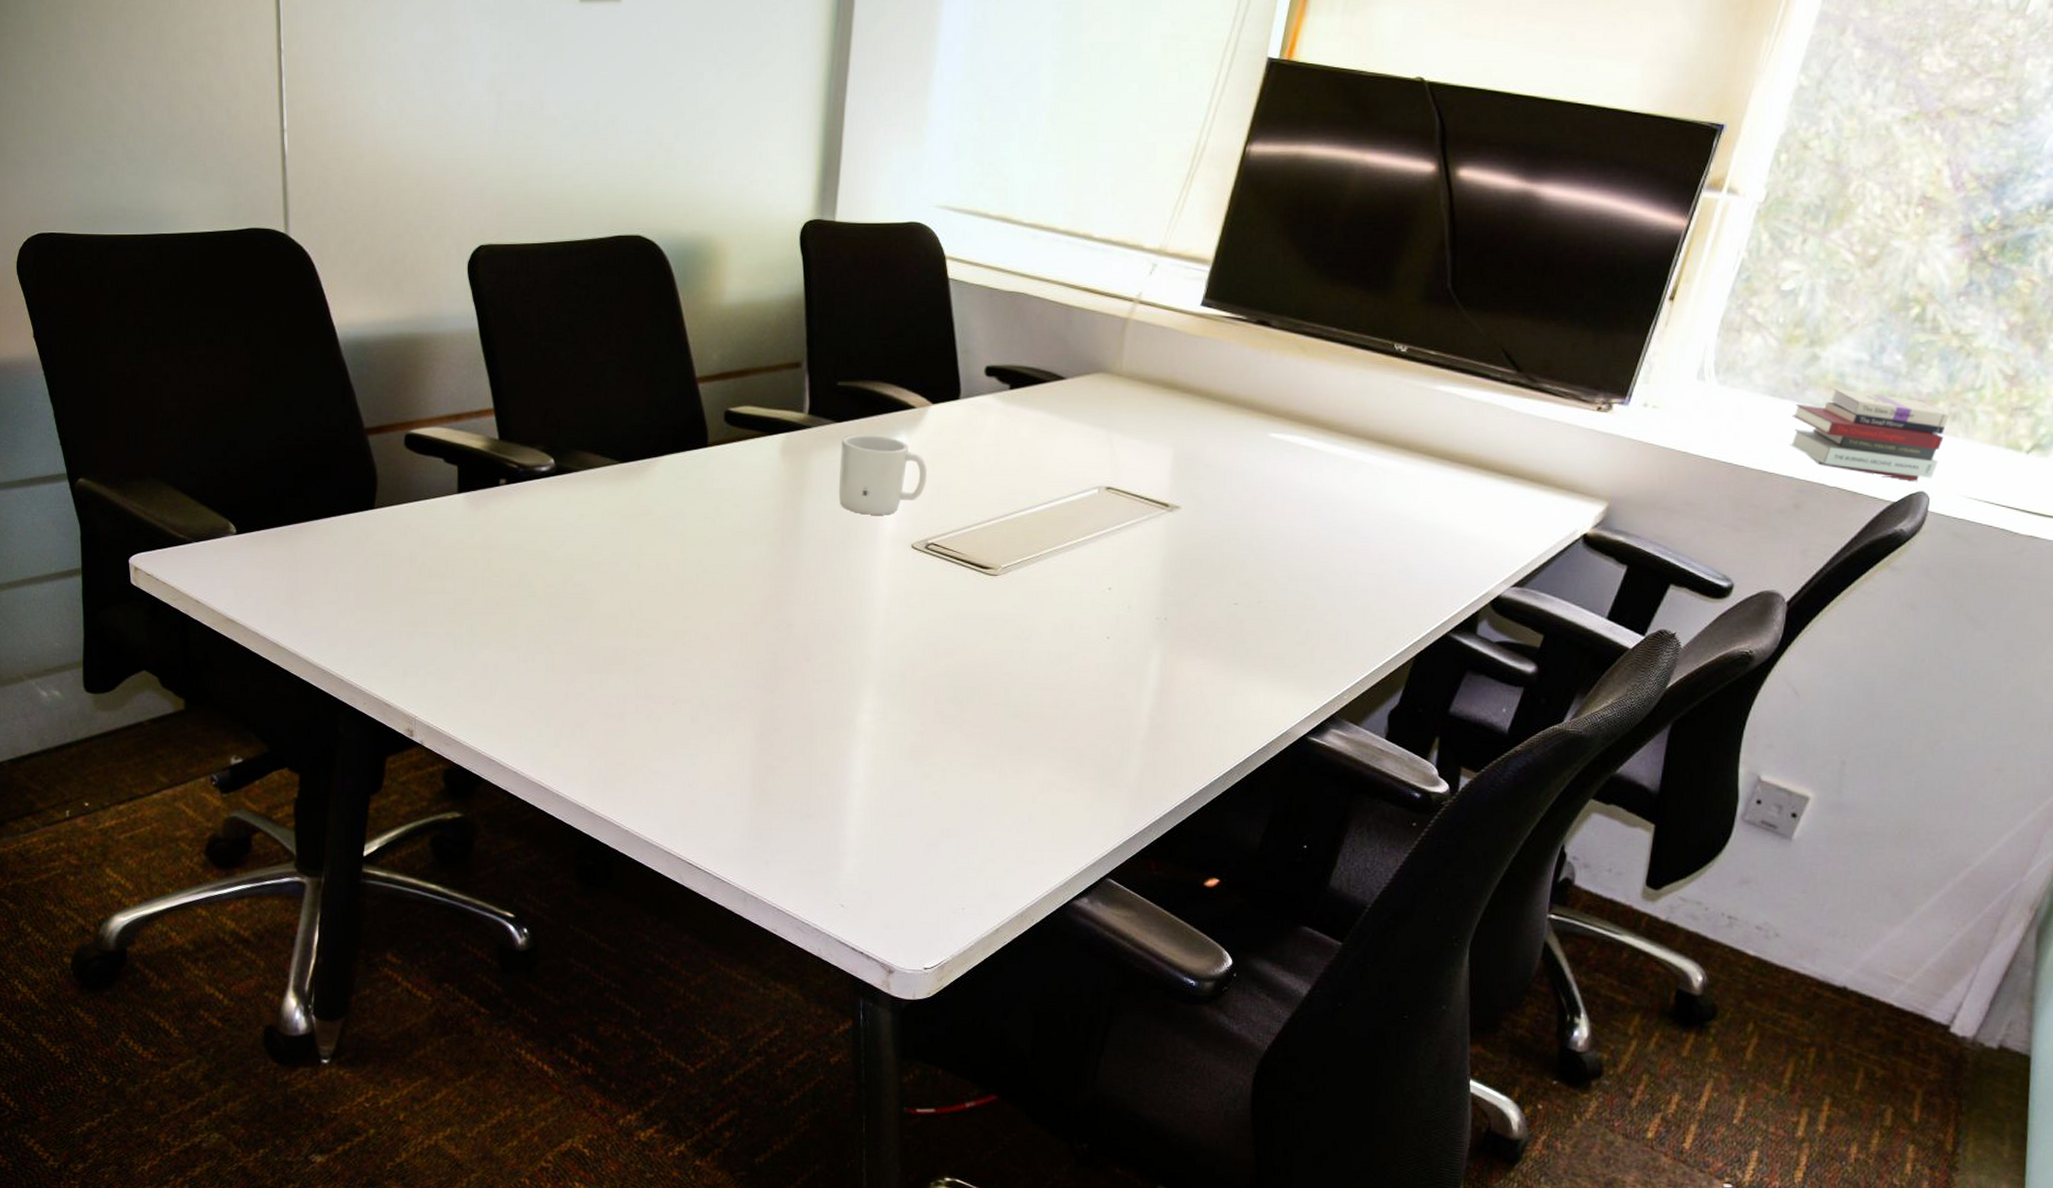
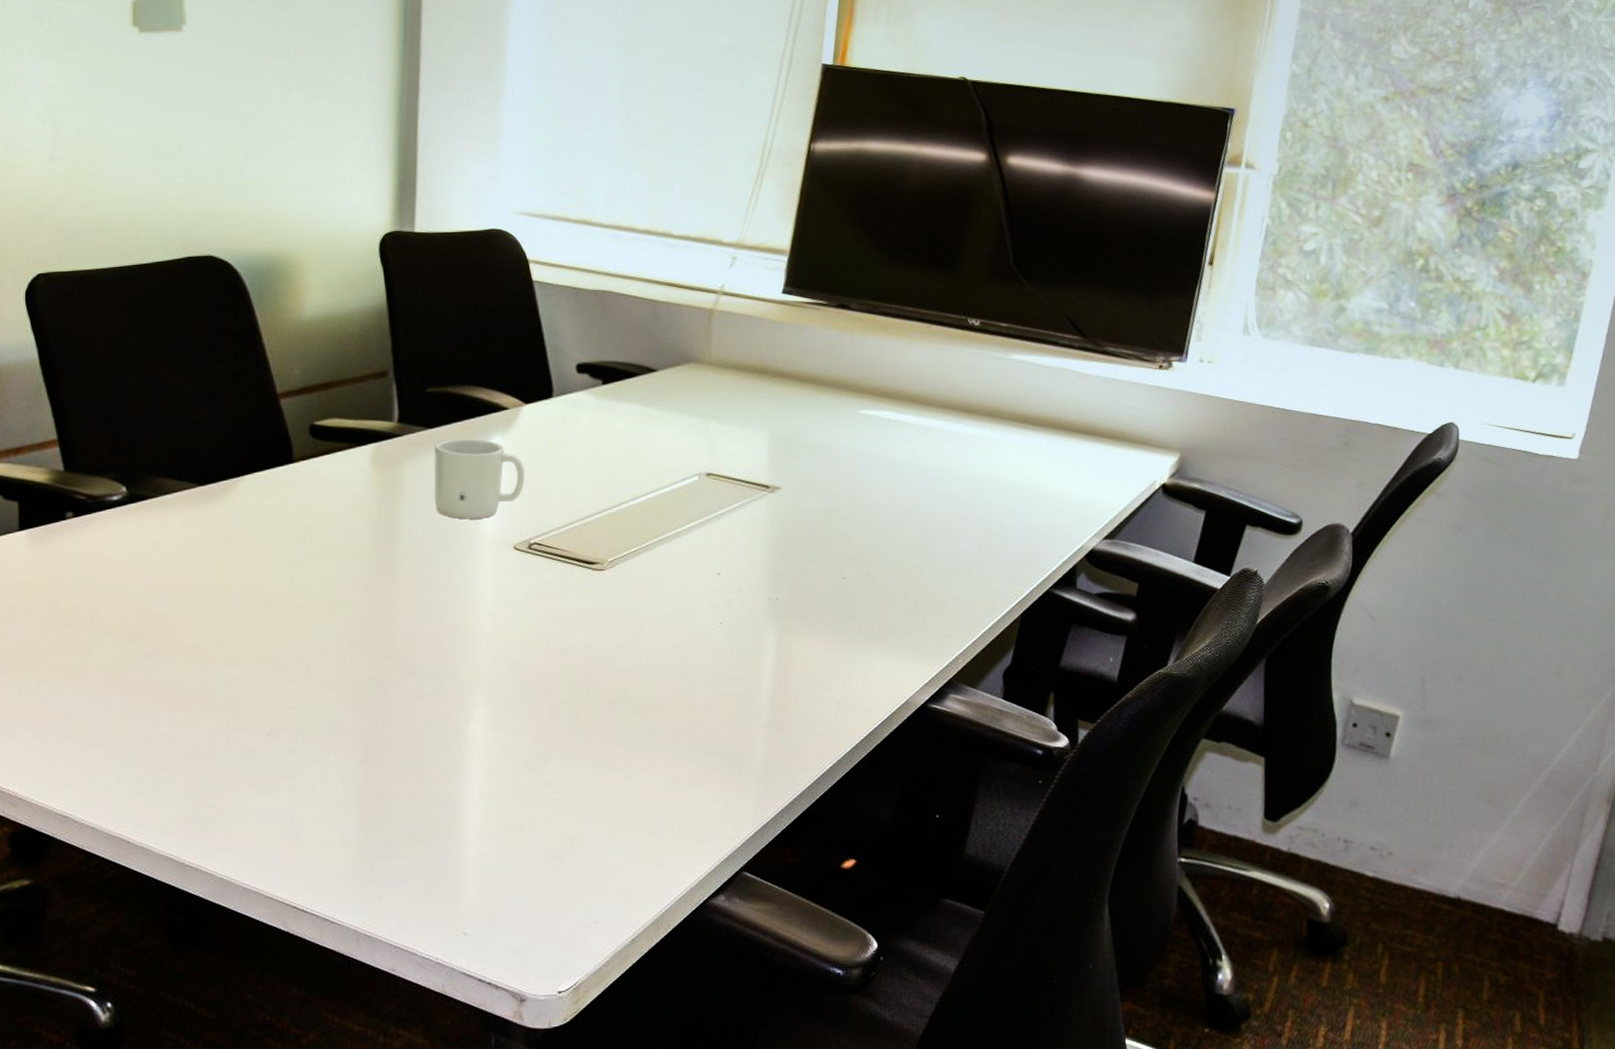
books: present [1789,389,1949,482] -> none [1330,335,1463,414]

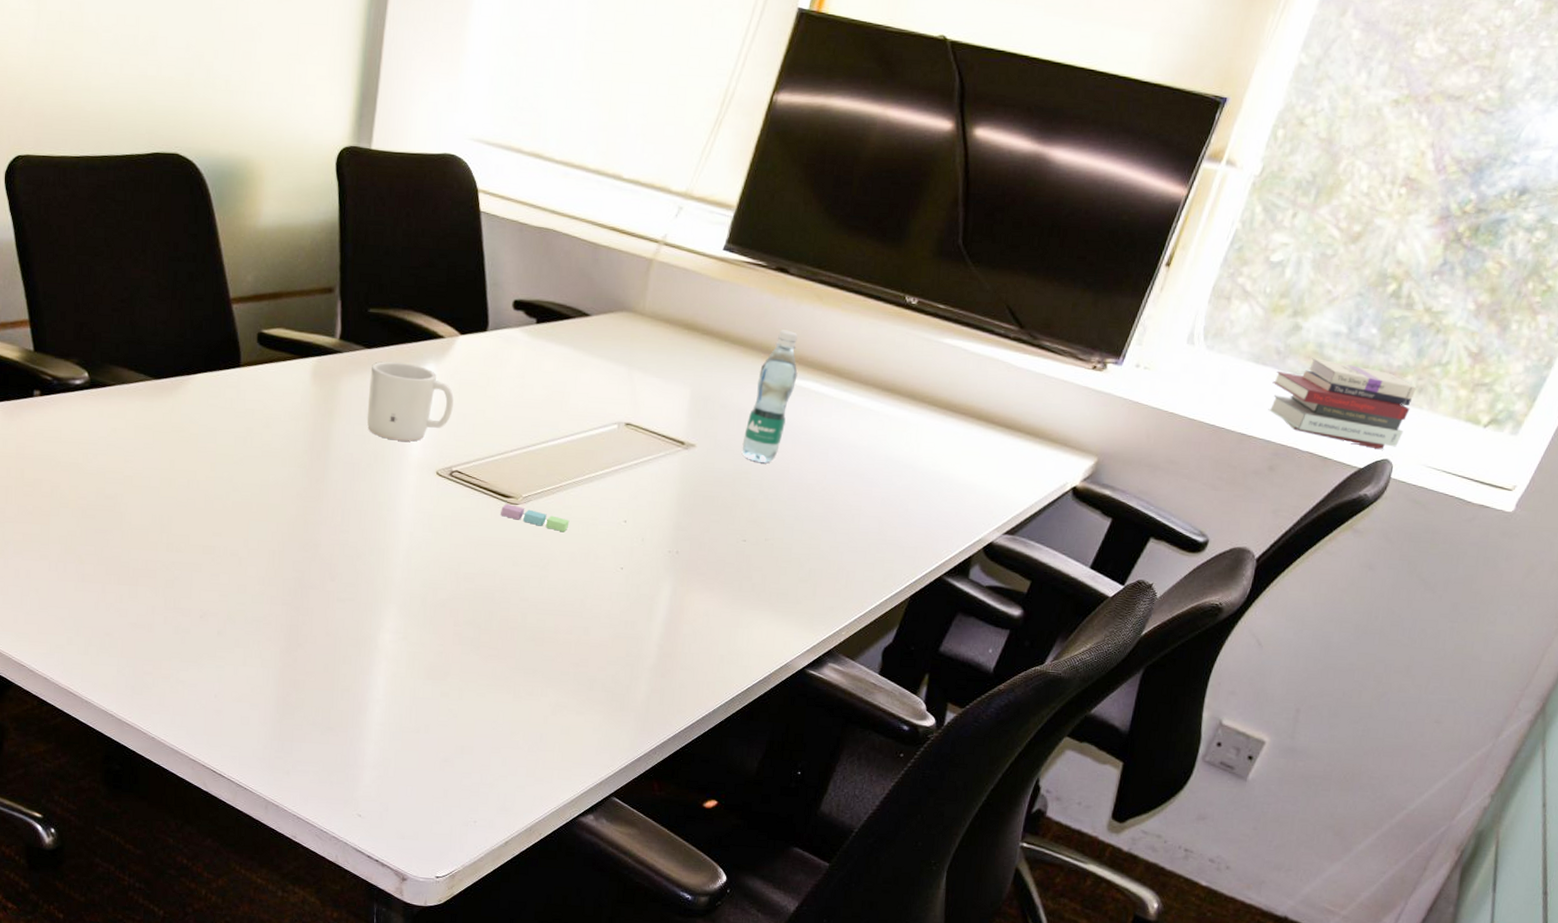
sticky notes: none [587,570,661,593] -> present [501,503,570,533]
bottle: none [828,363,874,498] -> present [742,329,799,464]
books: none [1330,335,1463,414] -> present [1268,358,1417,450]

